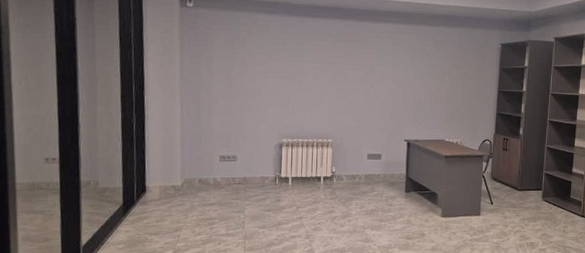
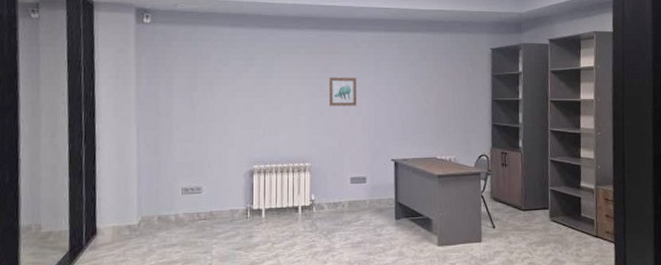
wall art: none [351,63,377,91] -> present [329,77,357,106]

